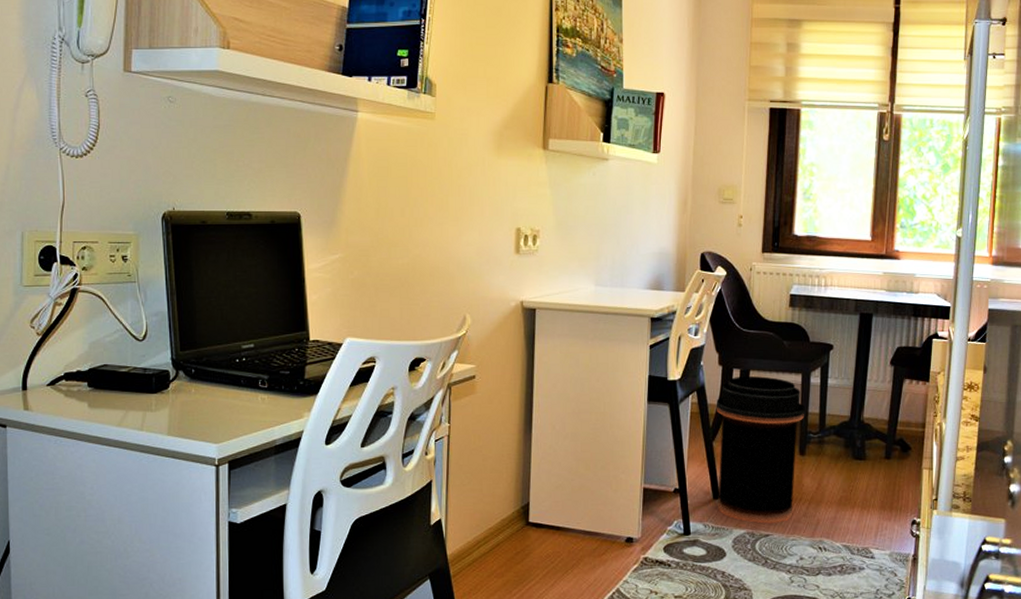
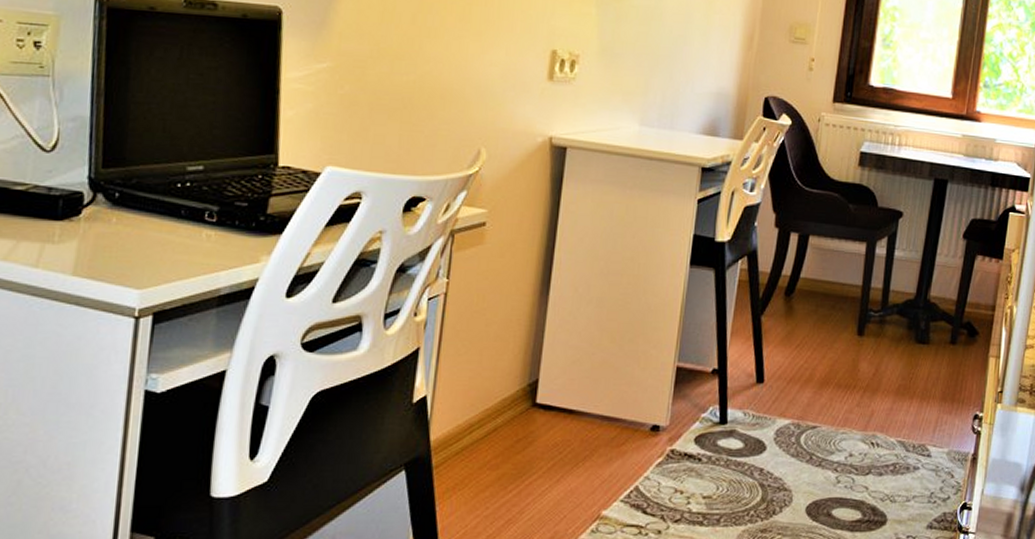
trash can: present [717,376,805,524] -> none [761,242,868,413]

